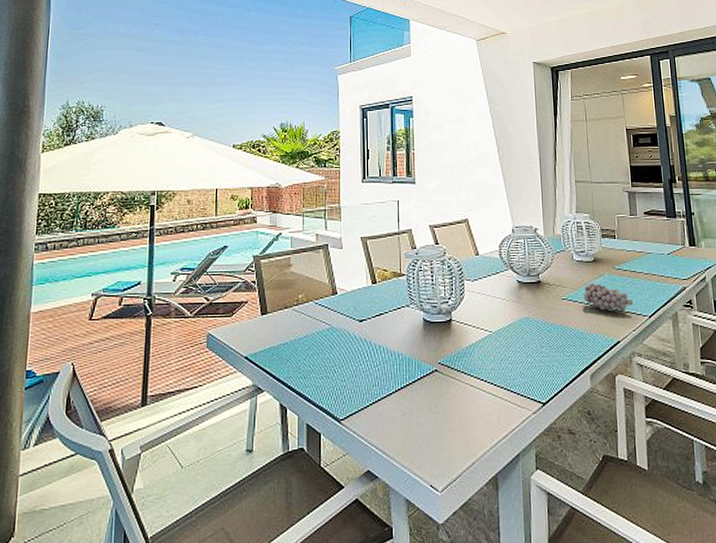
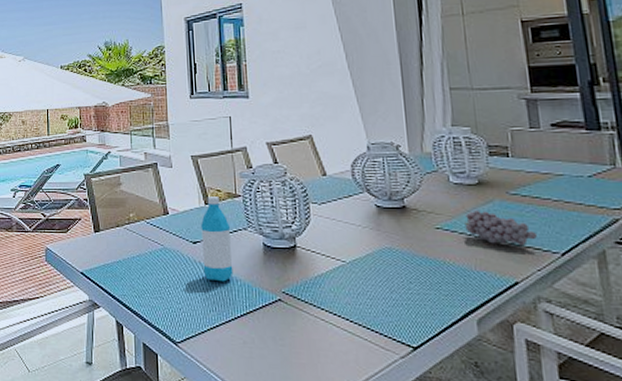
water bottle: none [368,276,396,357] -> present [201,197,234,282]

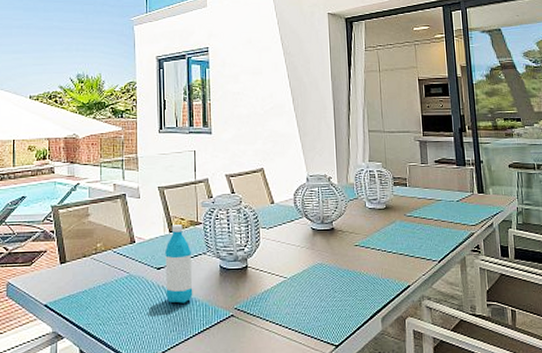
fruit: present [464,211,537,246] -> none [375,230,423,257]

